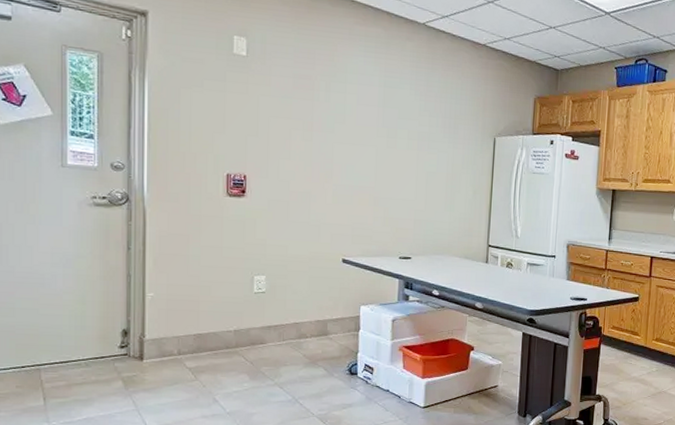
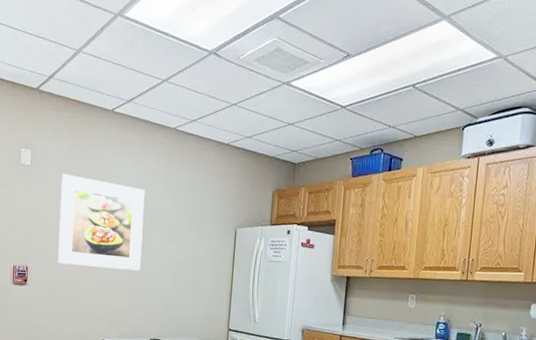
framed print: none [283,68,390,181] -> present [57,173,145,271]

